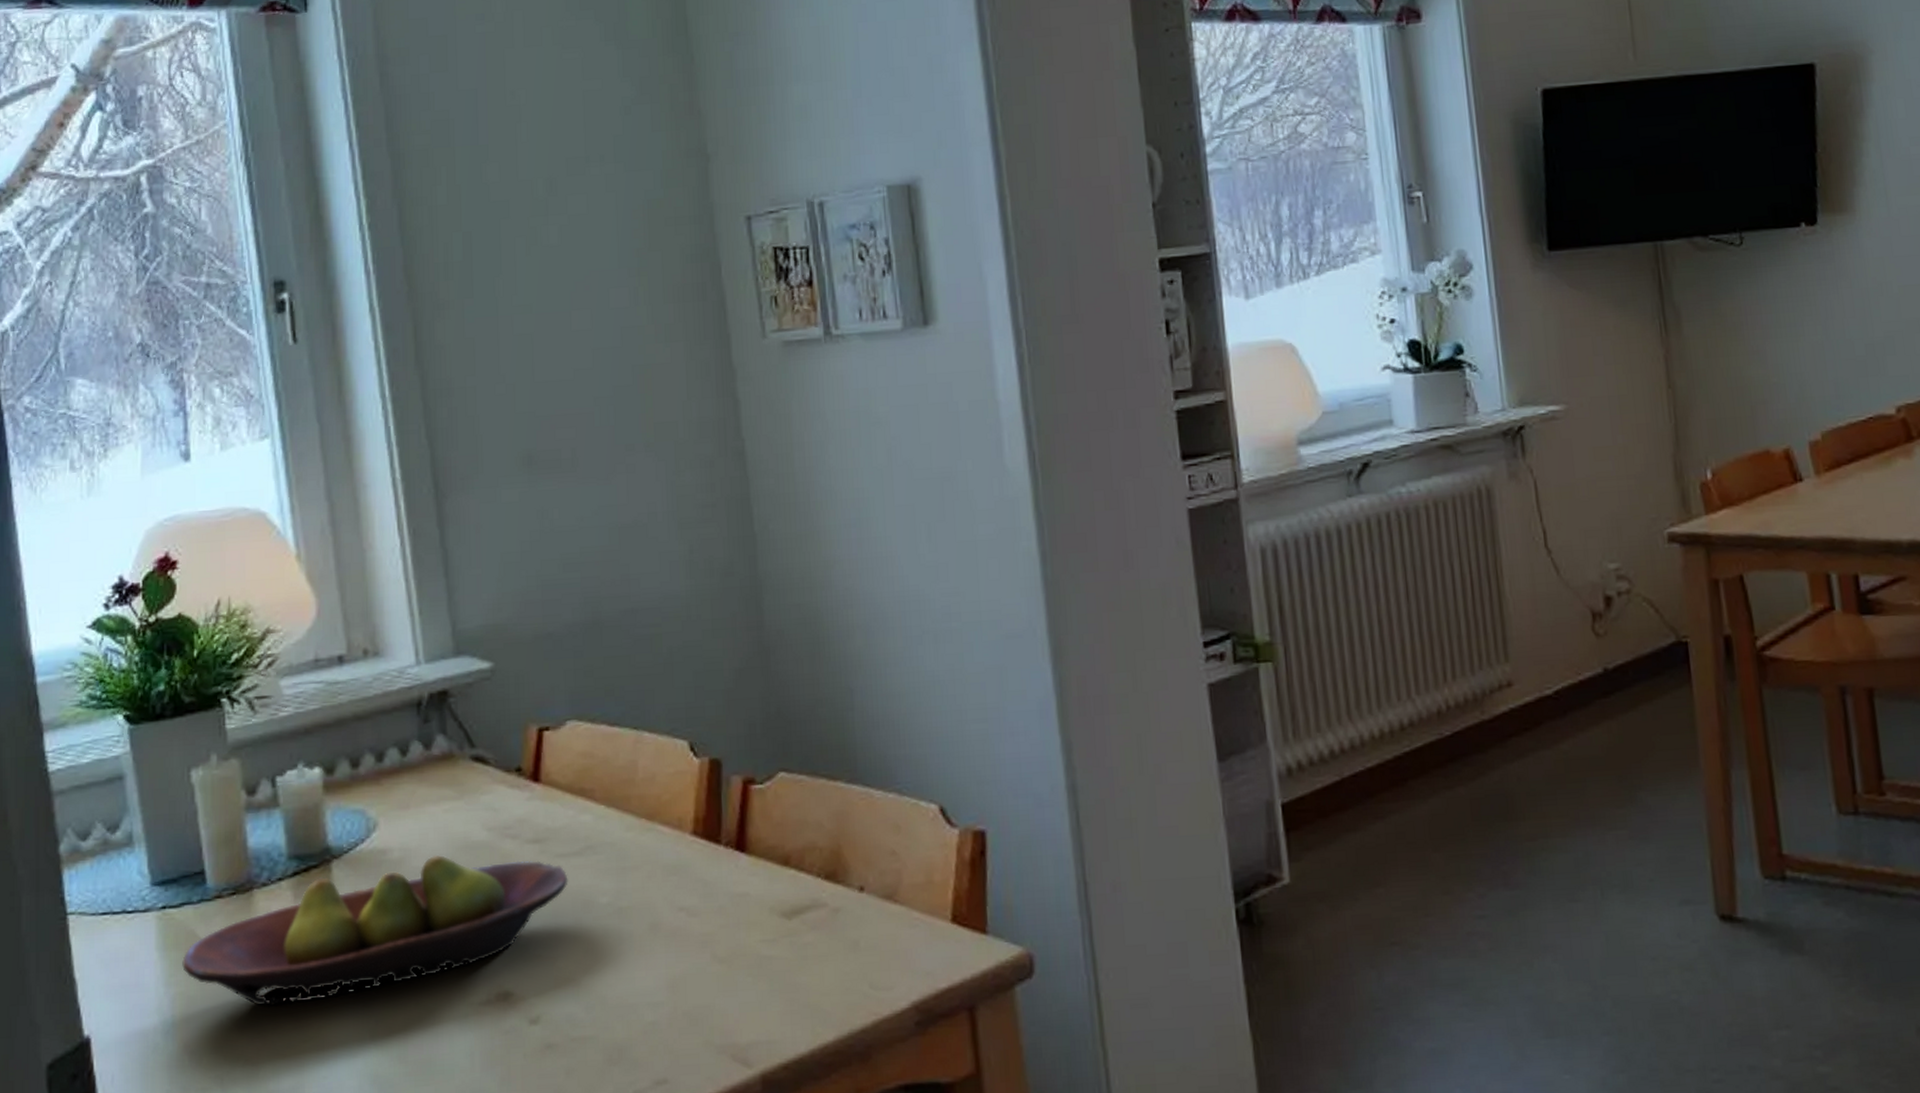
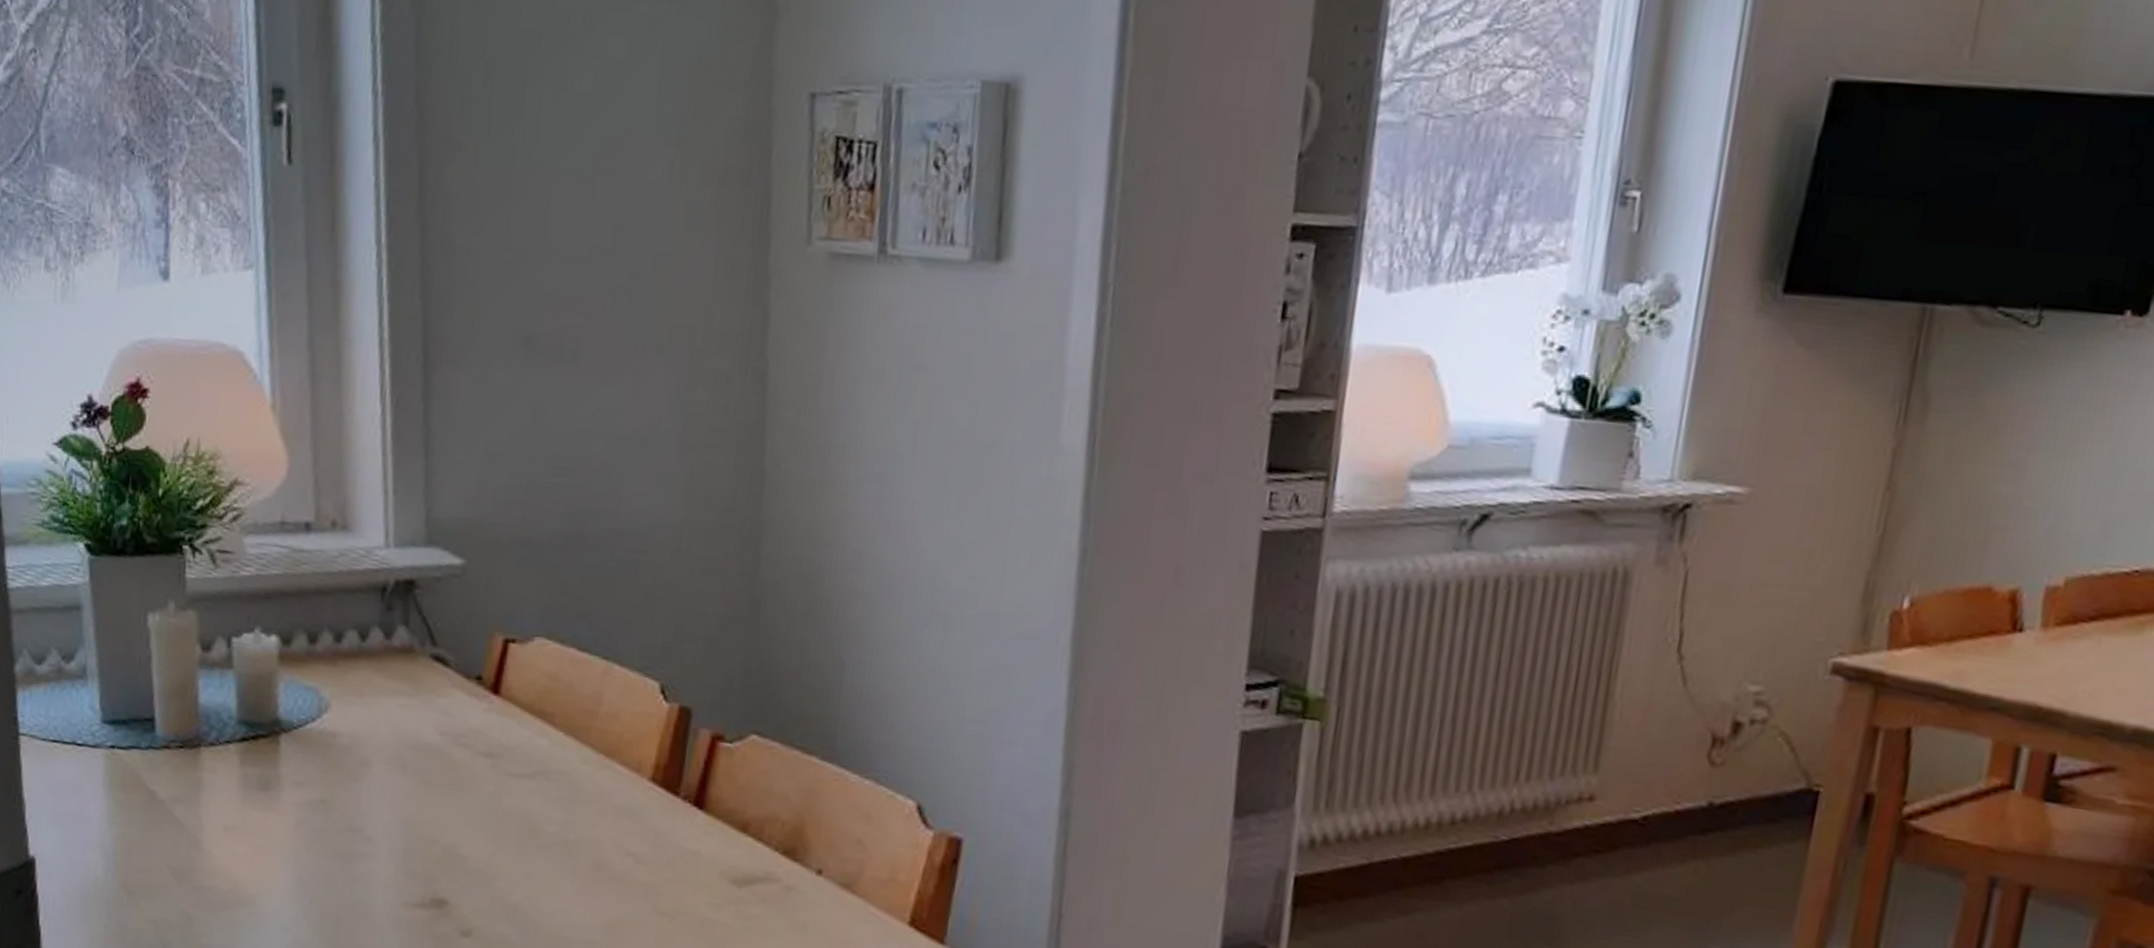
fruit bowl: present [182,855,568,1006] -> none [127,748,517,869]

